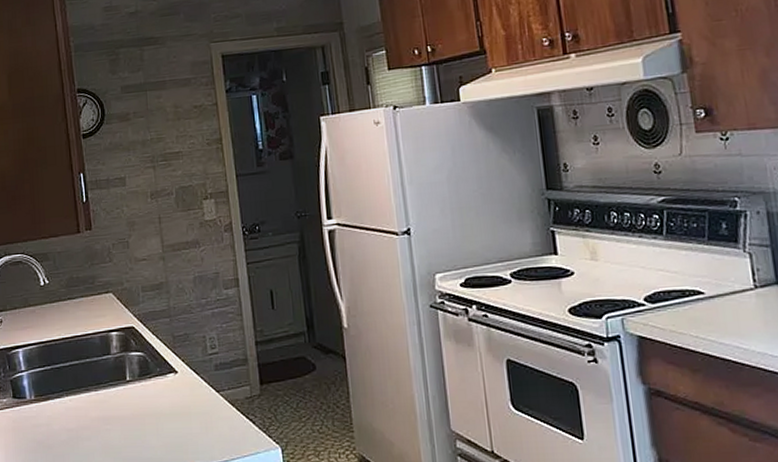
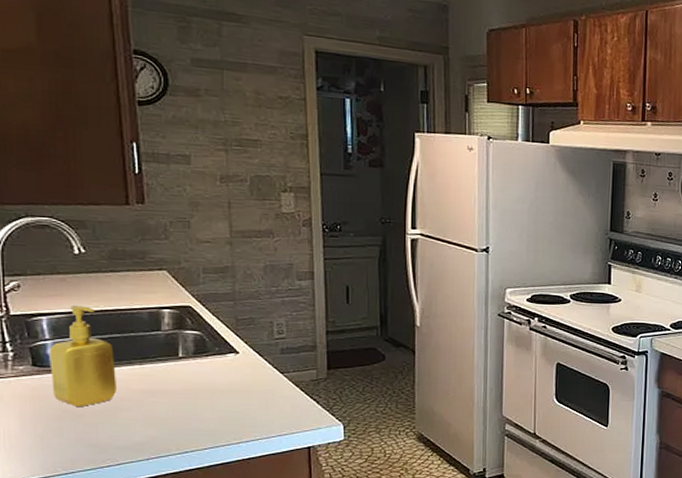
soap dispenser: none [25,335,78,438] -> present [49,306,116,408]

